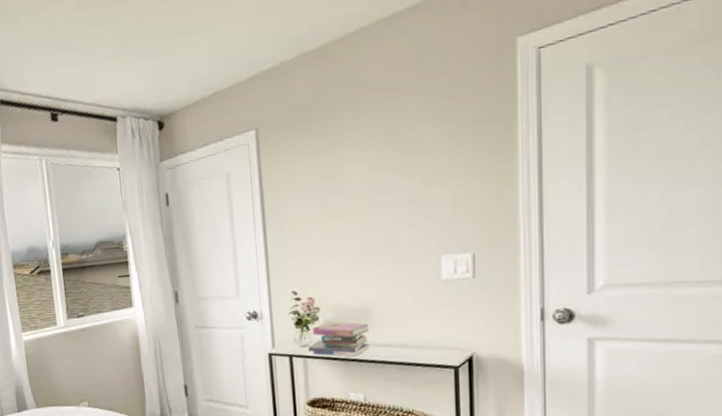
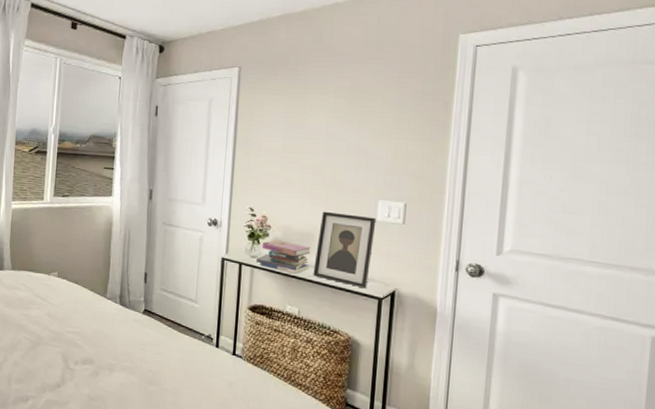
picture frame: none [375,276,442,359] -> present [313,211,377,289]

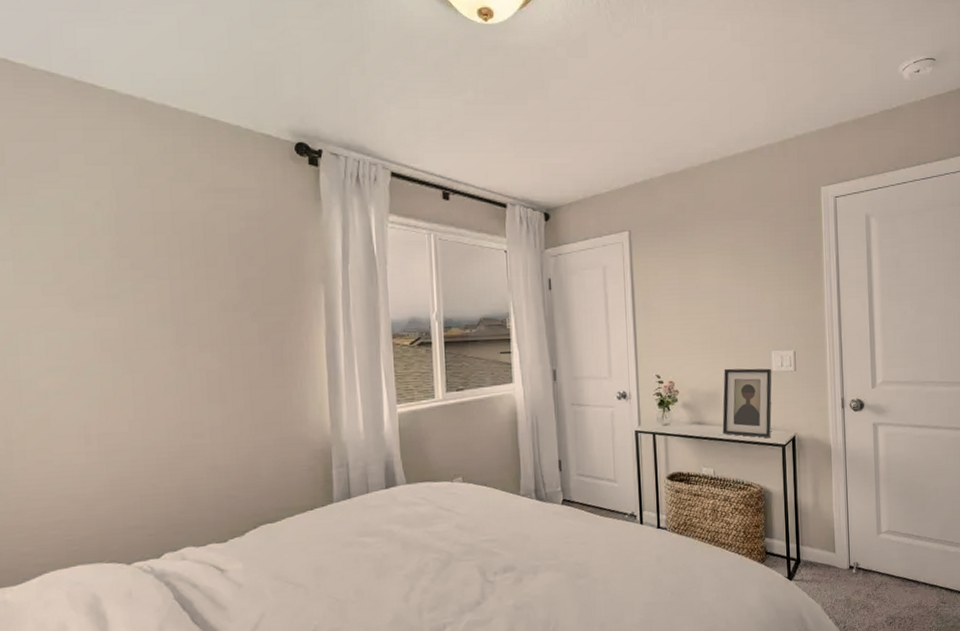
books: present [257,239,311,275] -> none [669,403,719,436]

